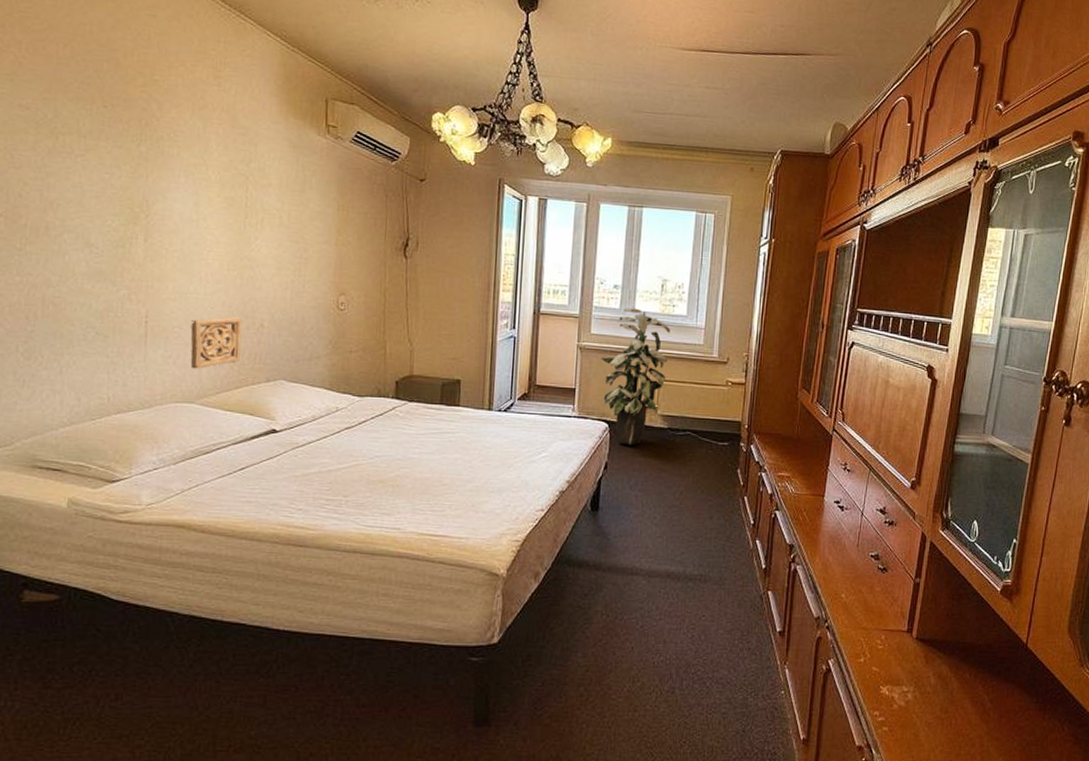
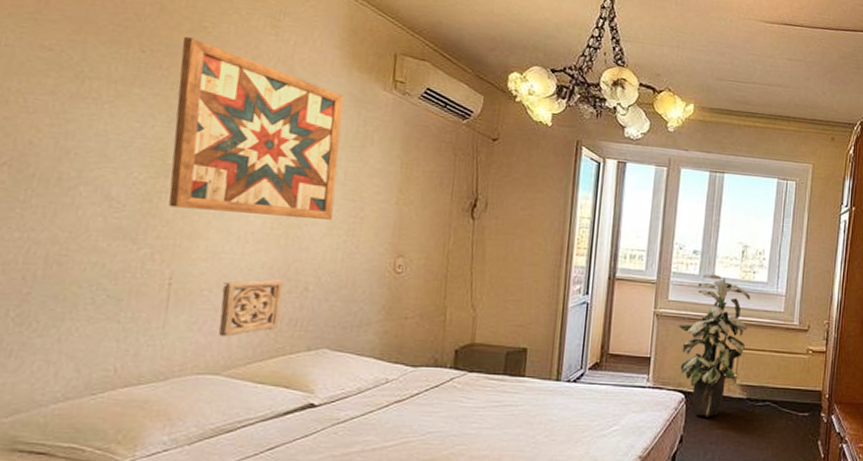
wall art: none [138,91,283,262] -> present [169,37,344,221]

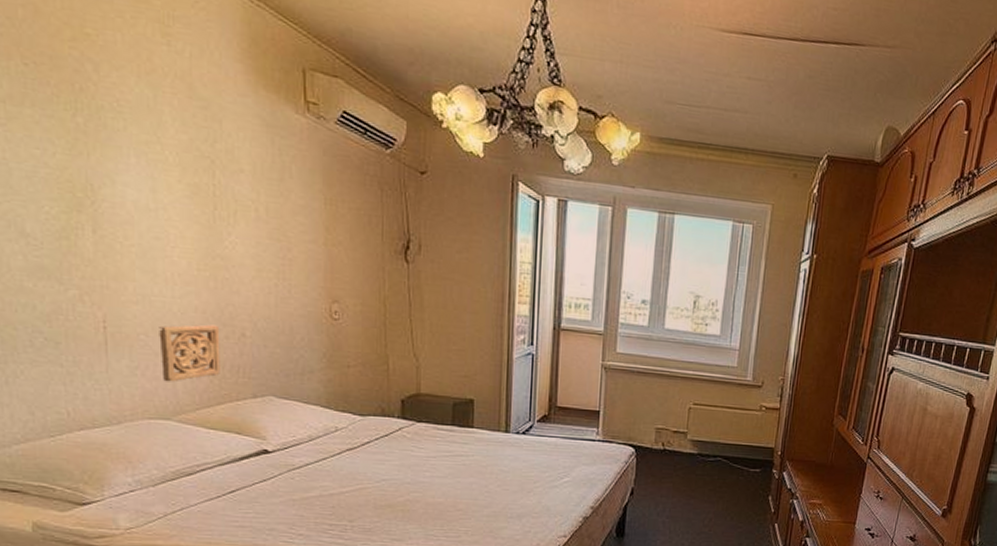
wall art: present [169,37,344,221] -> none [66,47,259,262]
indoor plant: present [678,274,751,417] -> none [627,325,703,471]

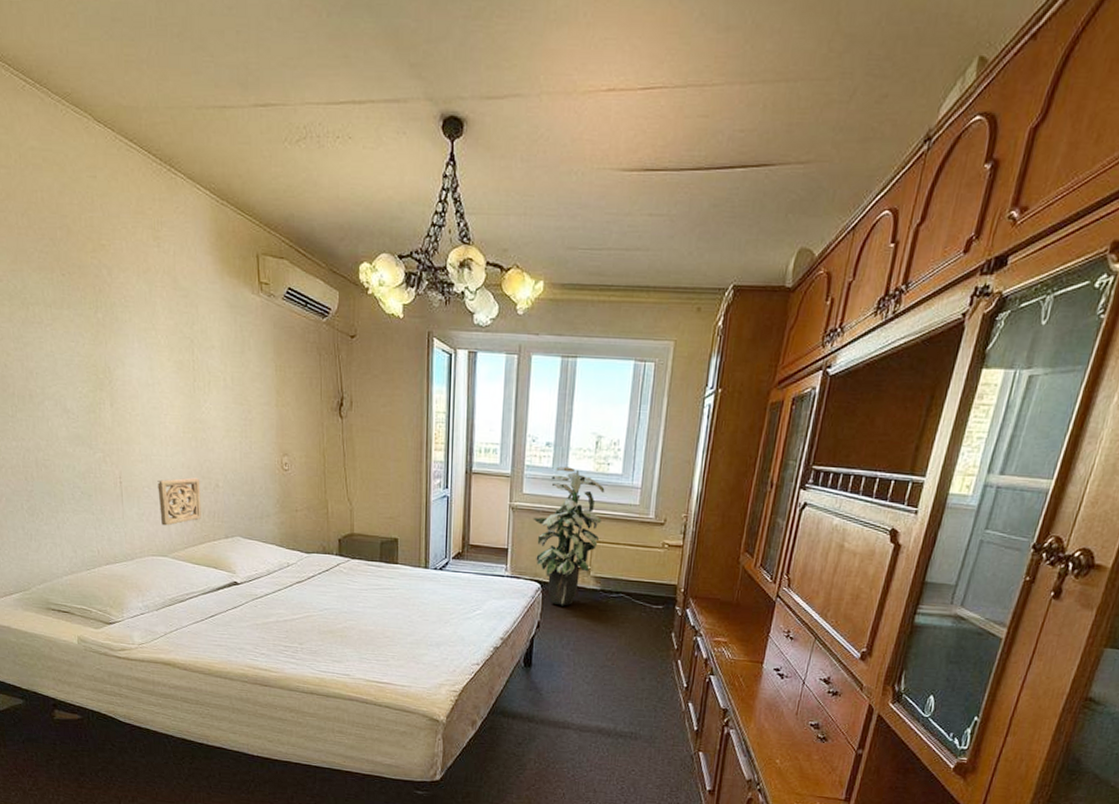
indoor plant: none [627,325,703,471] -> present [533,466,605,606]

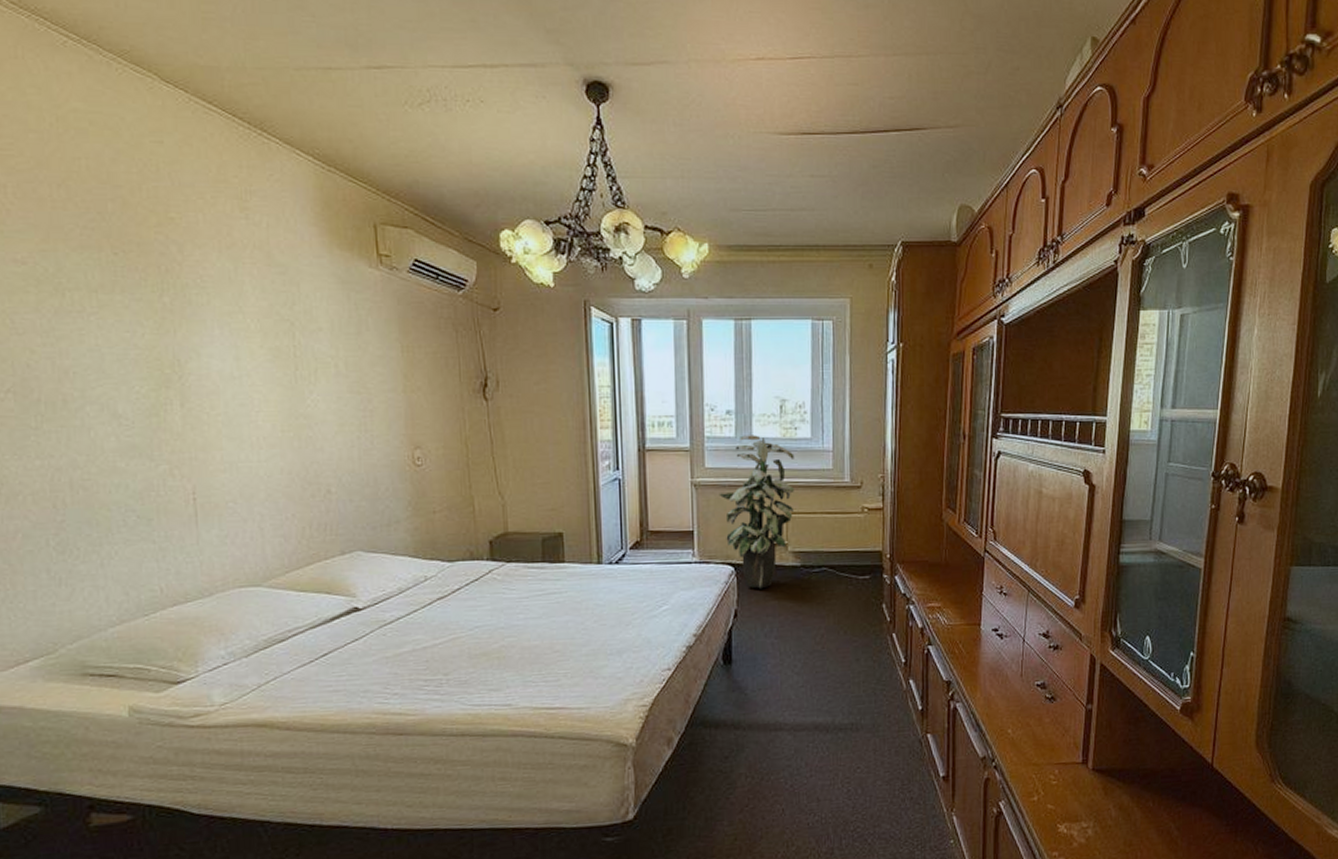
wall ornament: present [157,477,201,526] -> none [246,484,308,548]

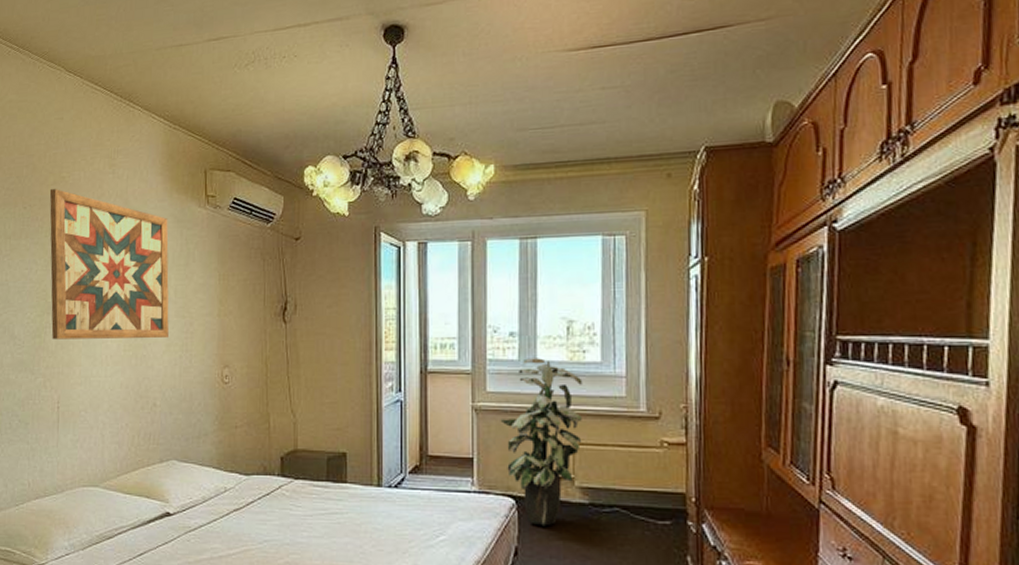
wall art: none [152,232,341,419] -> present [49,189,169,340]

